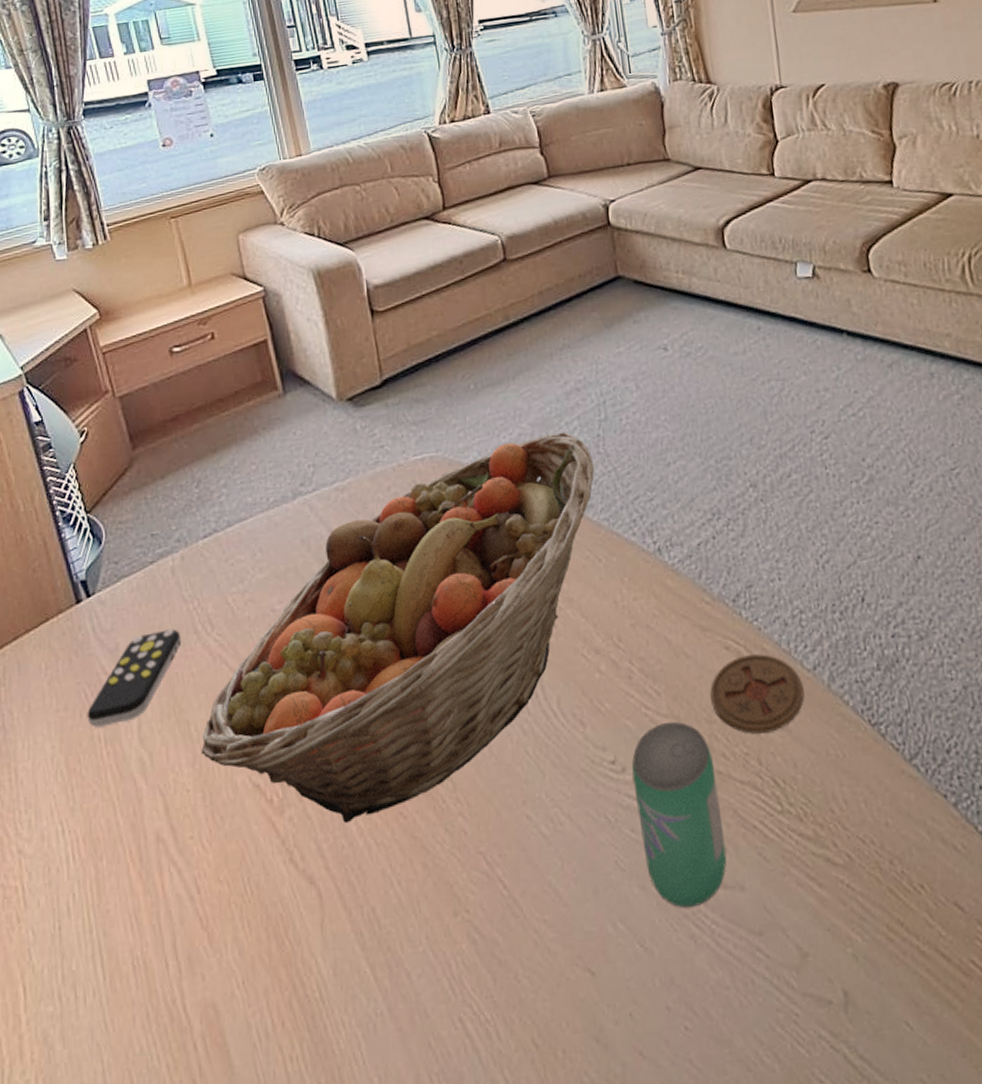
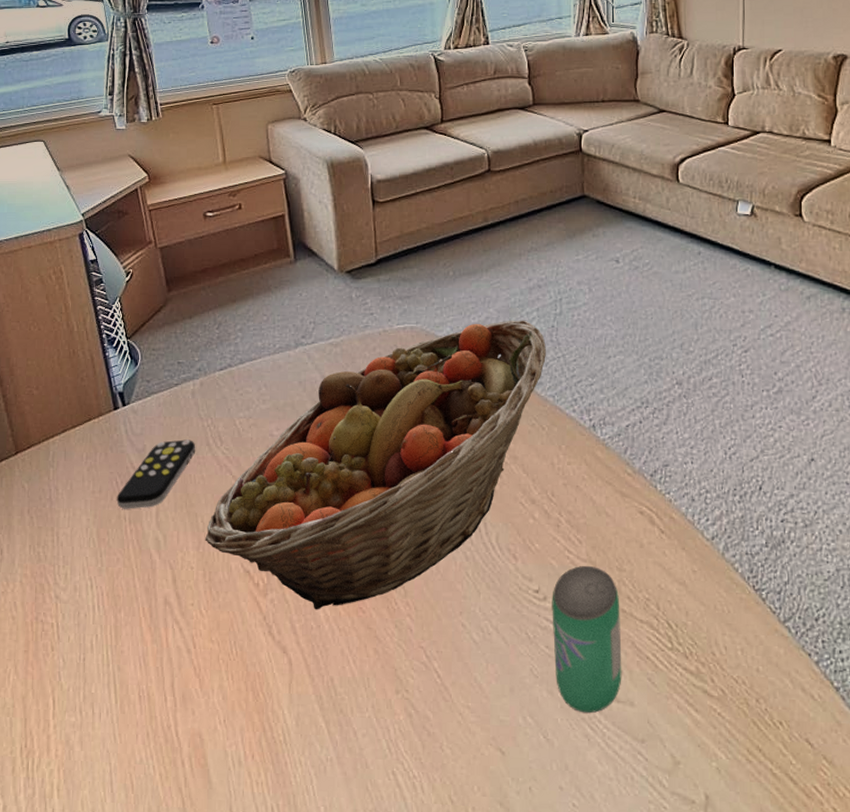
coaster: present [710,654,805,734] -> none [623,521,701,585]

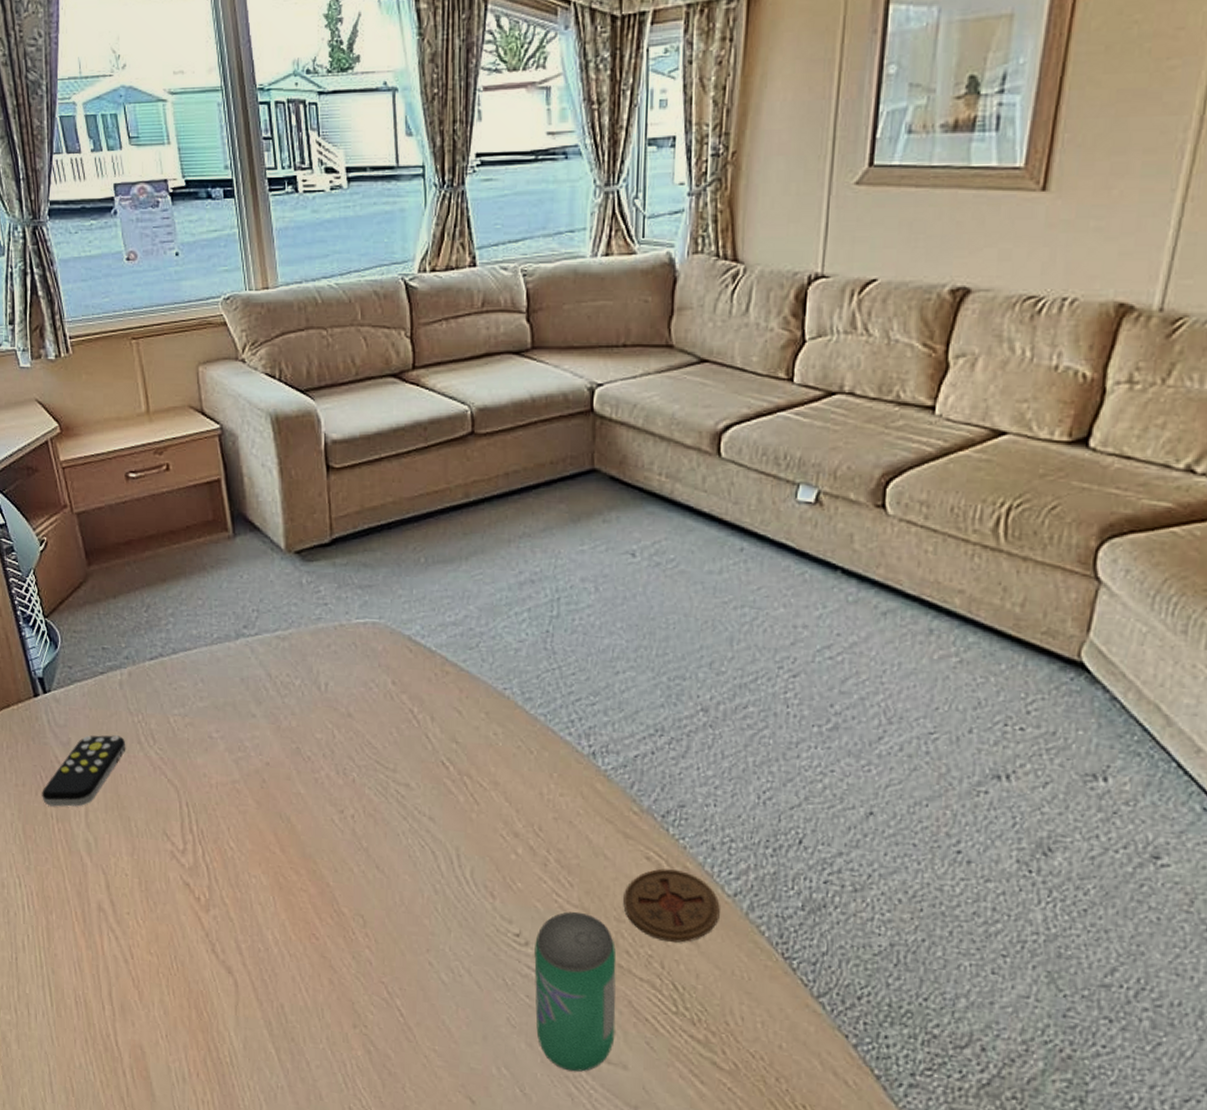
fruit basket: present [205,320,546,610] -> none [140,620,538,932]
coaster: none [623,521,701,585] -> present [623,868,720,943]

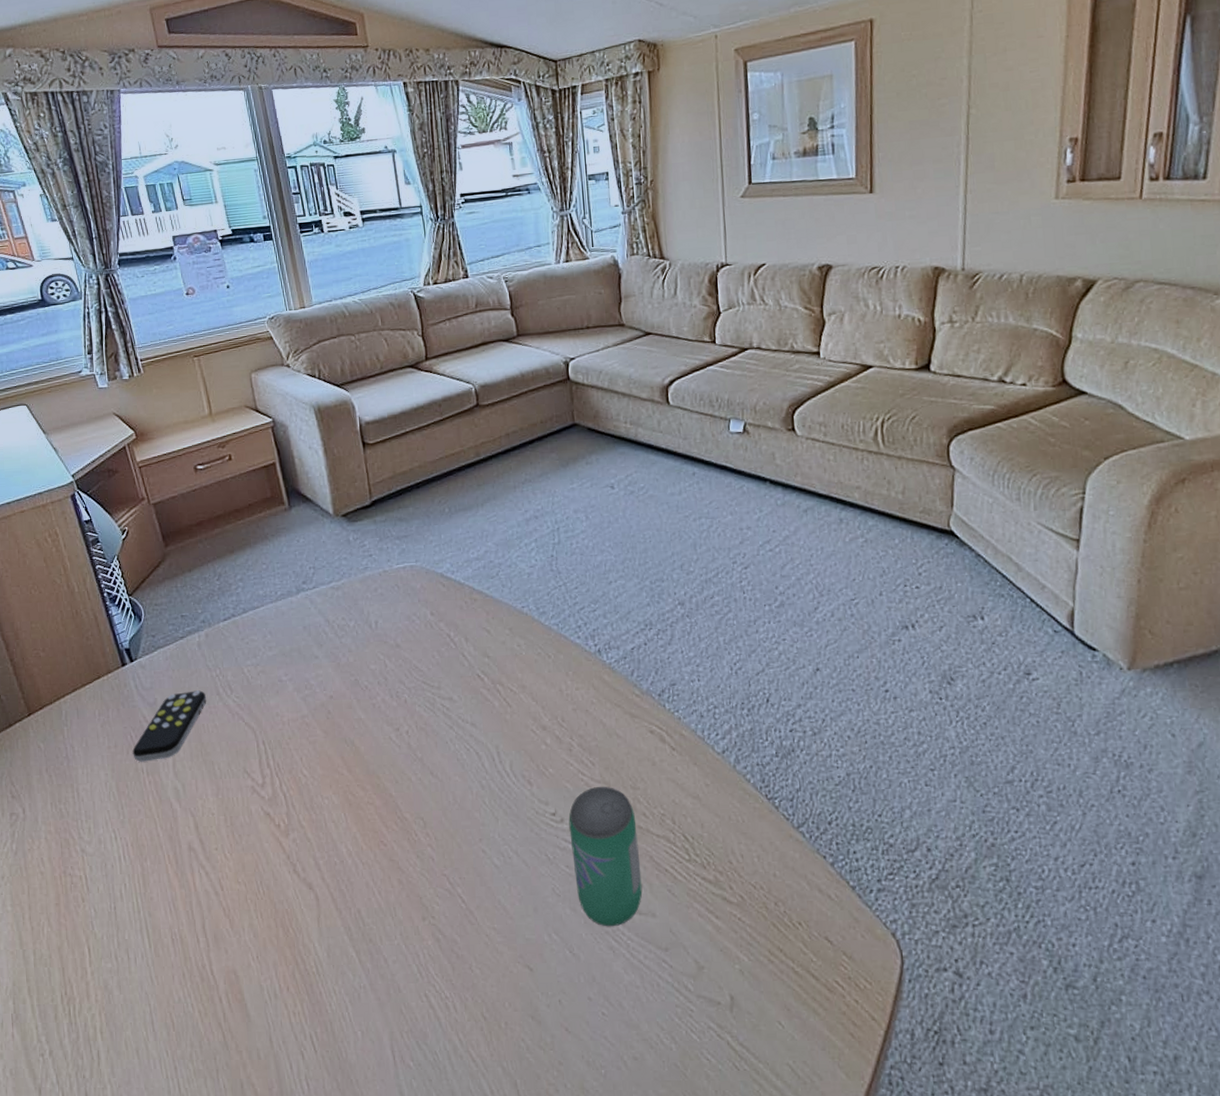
coaster: present [623,868,720,943] -> none [636,738,714,800]

